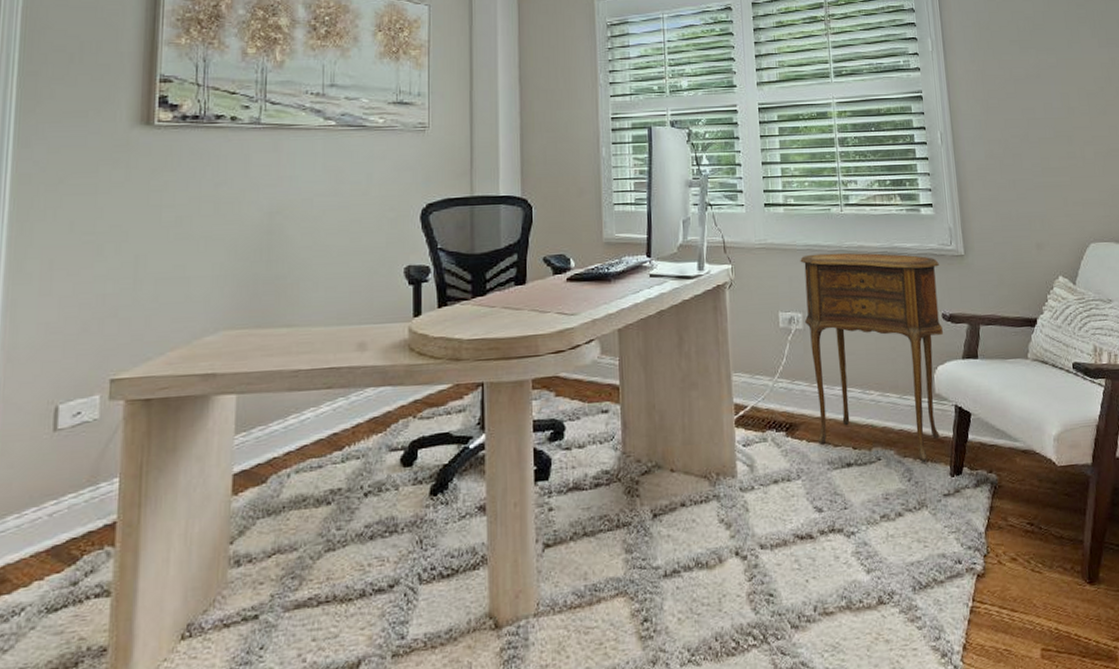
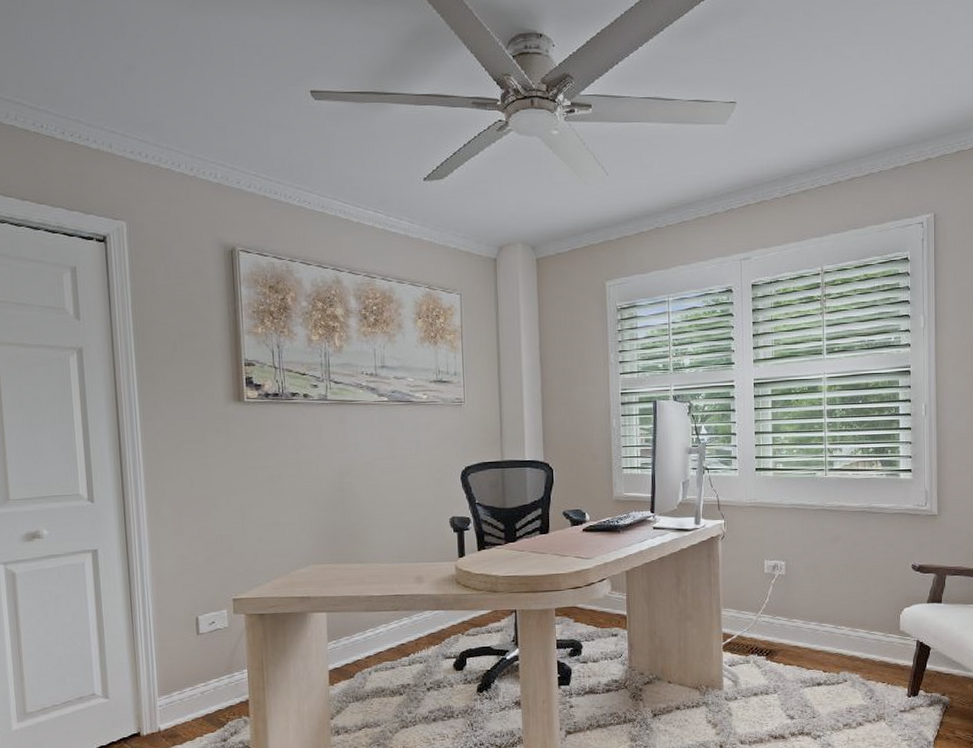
side table: present [800,252,943,463] -> none [785,511,913,685]

